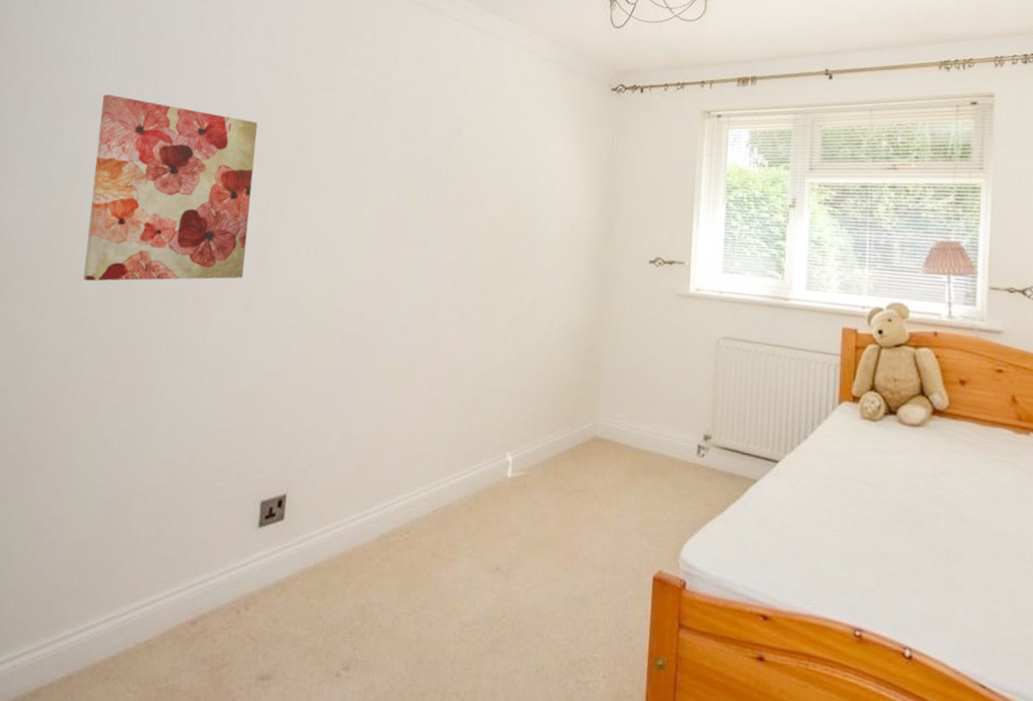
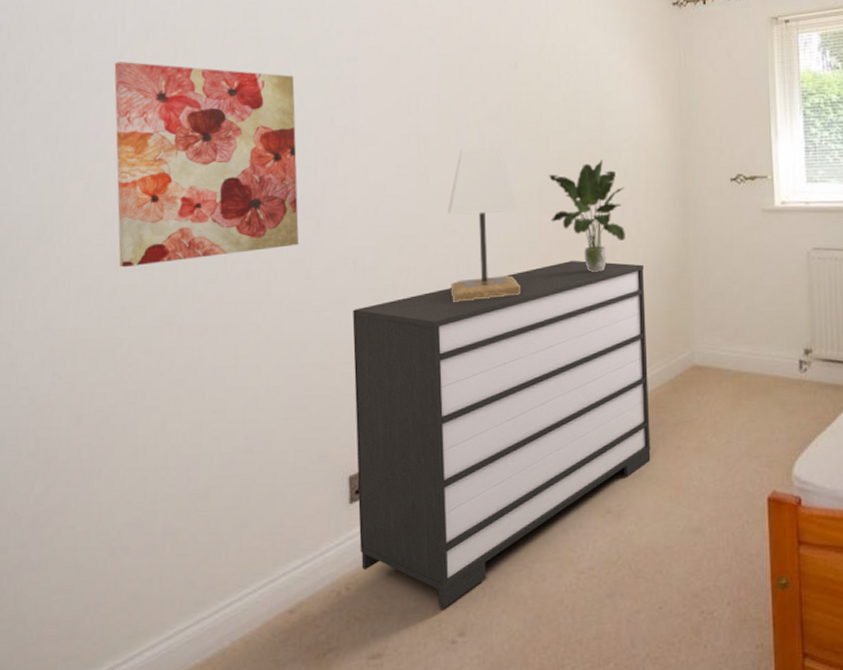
dresser: none [262,321,557,641] -> present [352,260,651,609]
lamp: none [375,205,447,349] -> present [447,148,521,302]
potted plant: none [475,229,548,336] -> present [549,159,625,272]

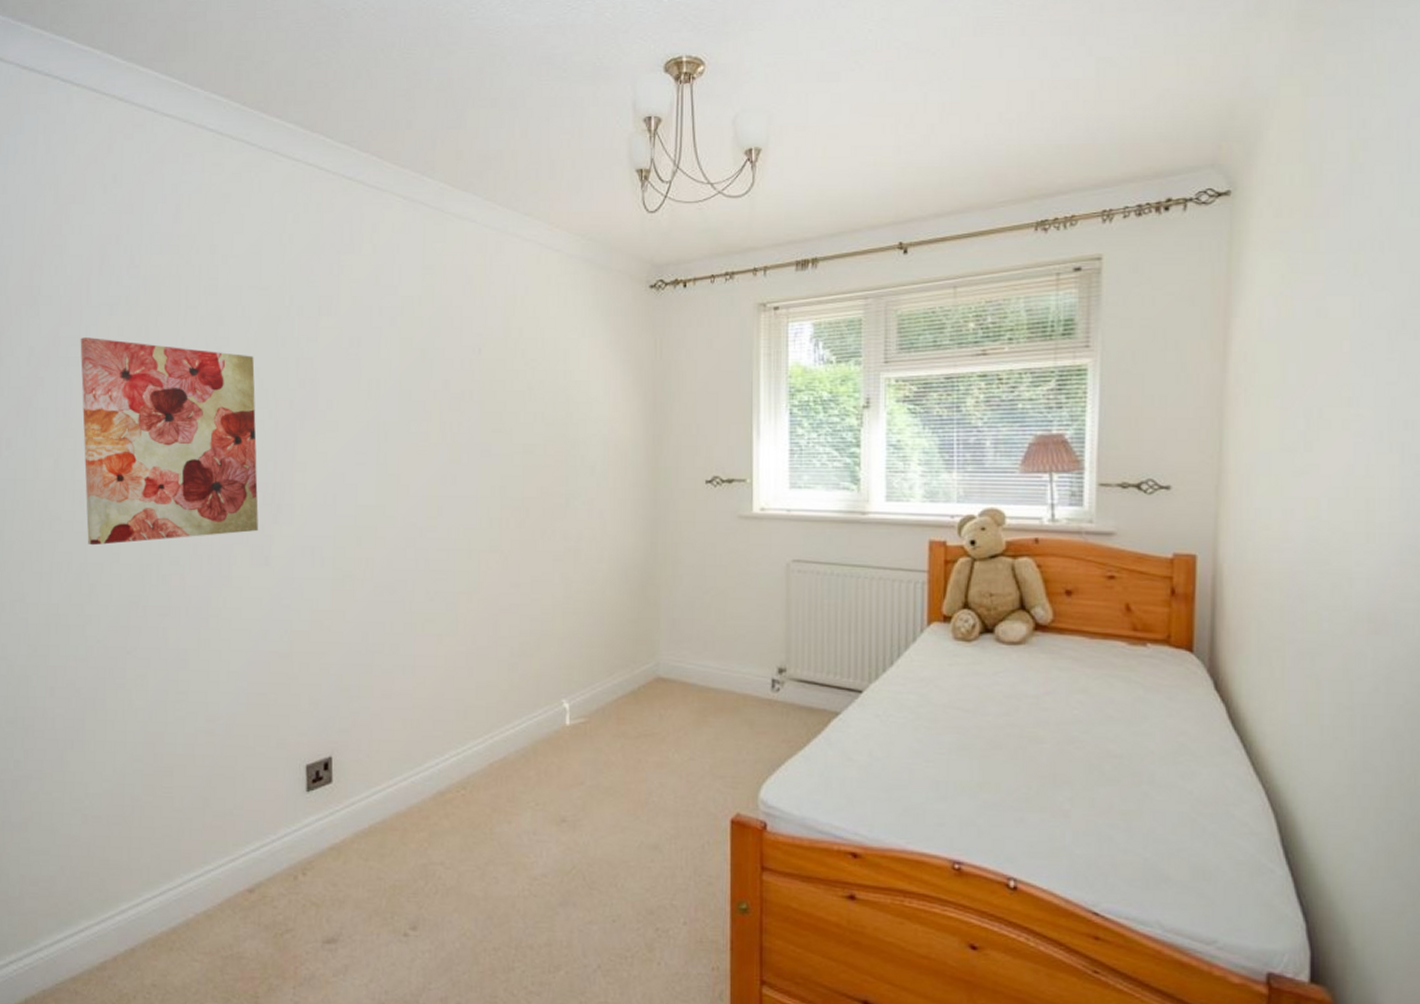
dresser: present [352,260,651,609] -> none [310,560,610,902]
lamp: present [447,148,521,302] -> none [406,438,480,597]
potted plant: present [549,159,625,272] -> none [512,455,591,574]

